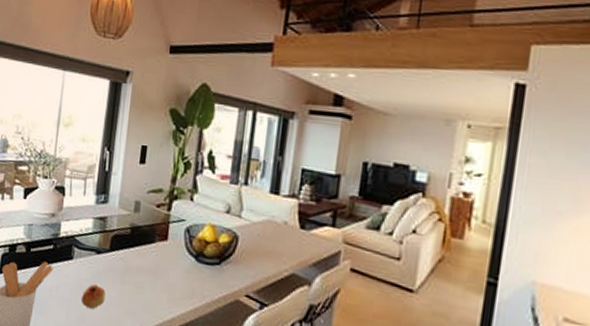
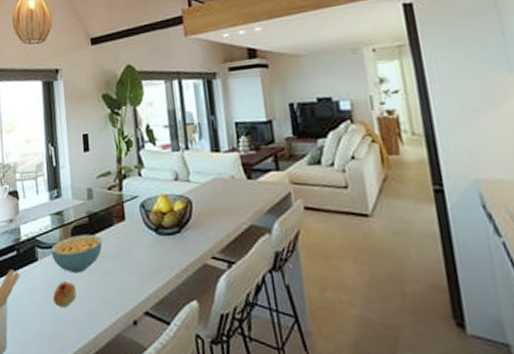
cereal bowl: none [87,243,140,281] -> present [51,234,103,274]

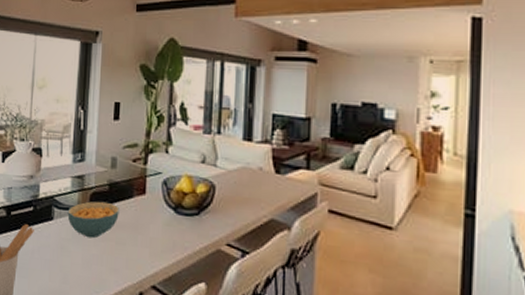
fruit: present [52,281,77,307] -> none [63,244,87,269]

